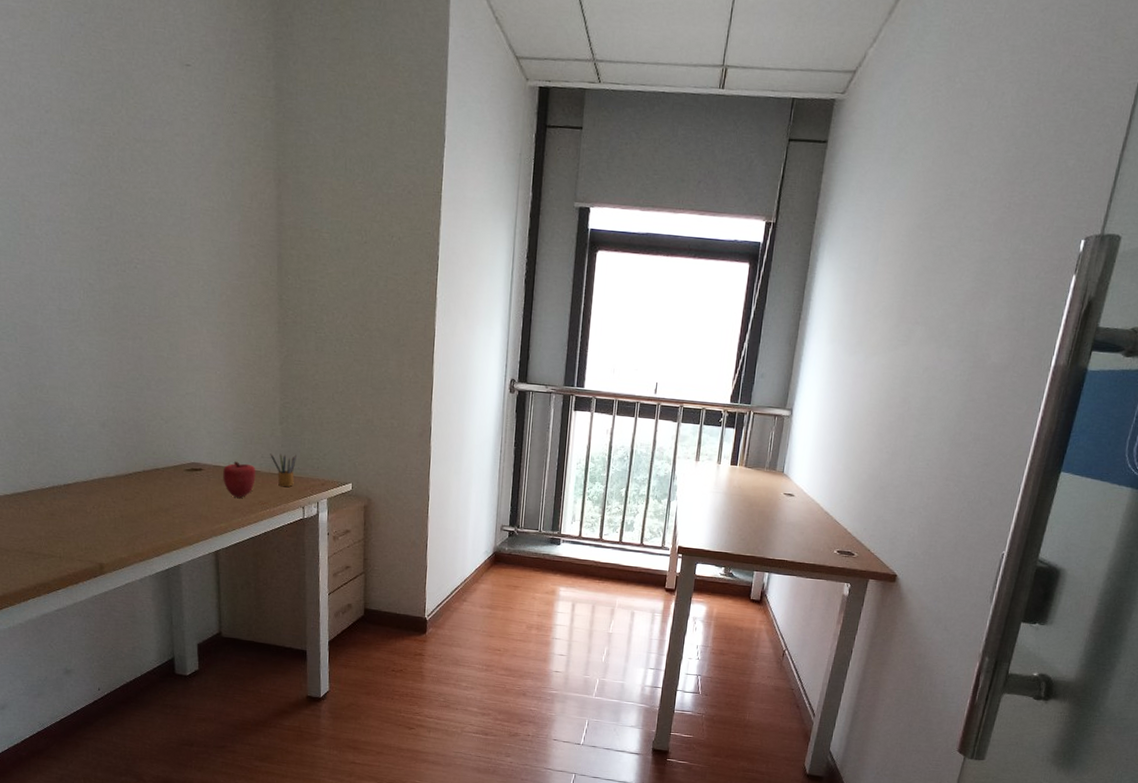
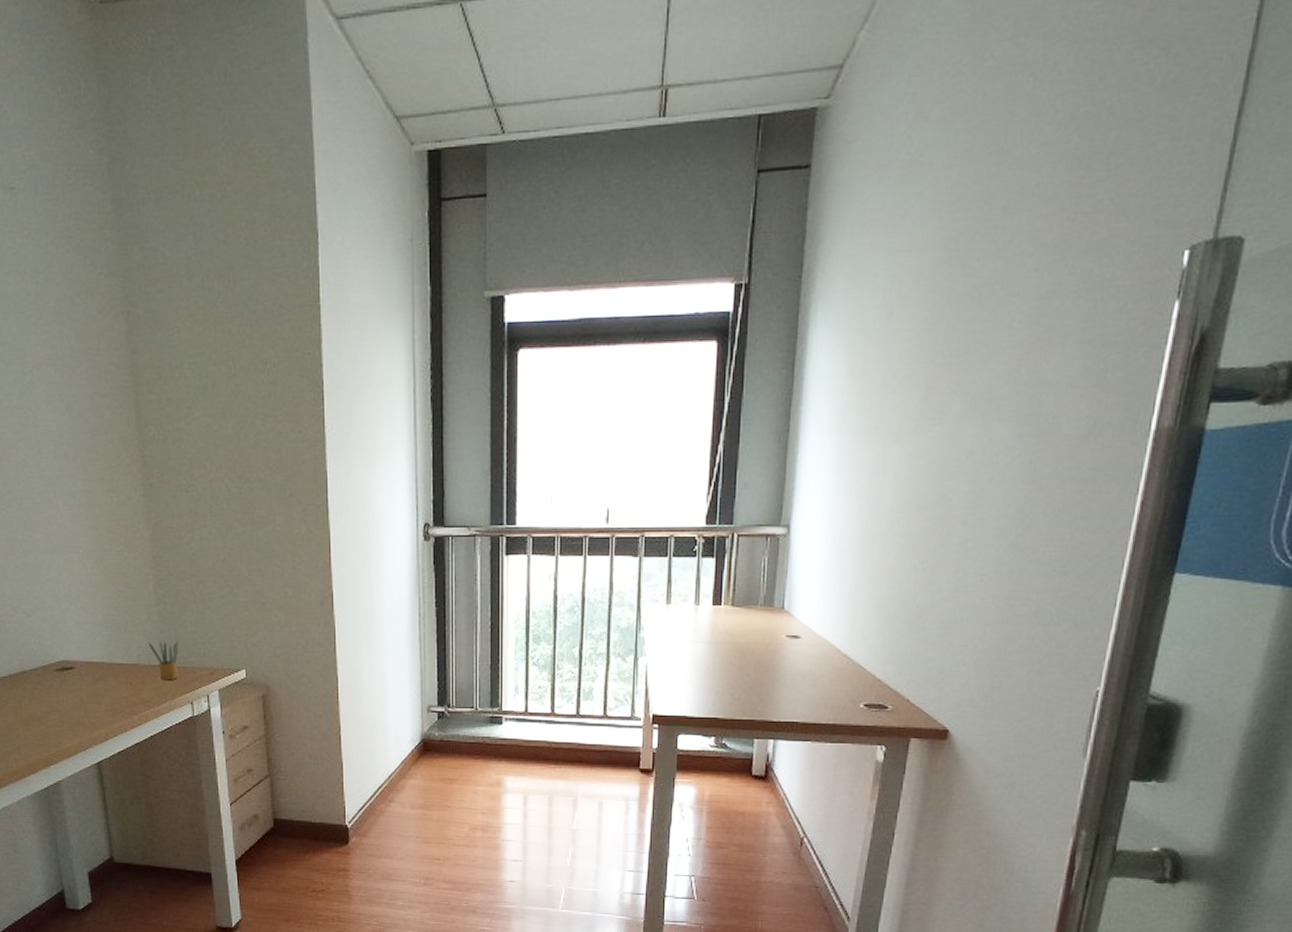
apple: present [223,461,256,498] -> none [97,655,135,697]

